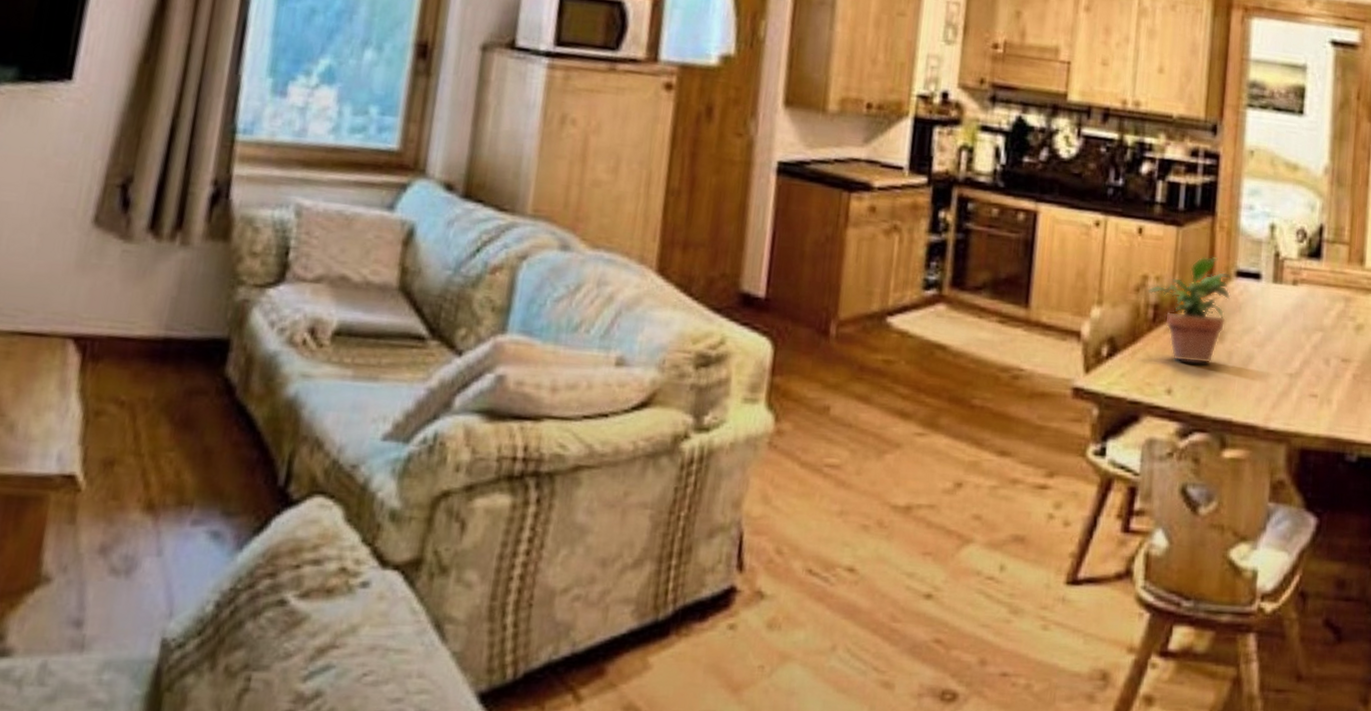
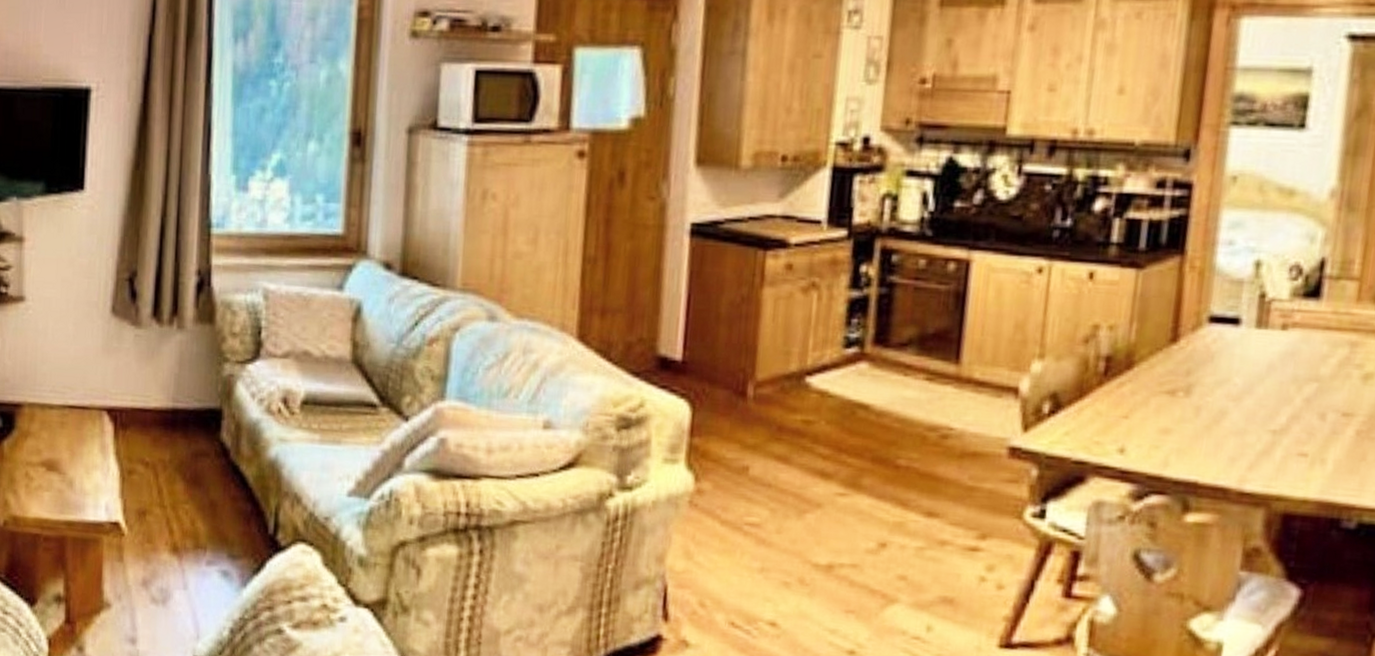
potted plant: present [1148,256,1231,364] -> none [1099,300,1202,421]

